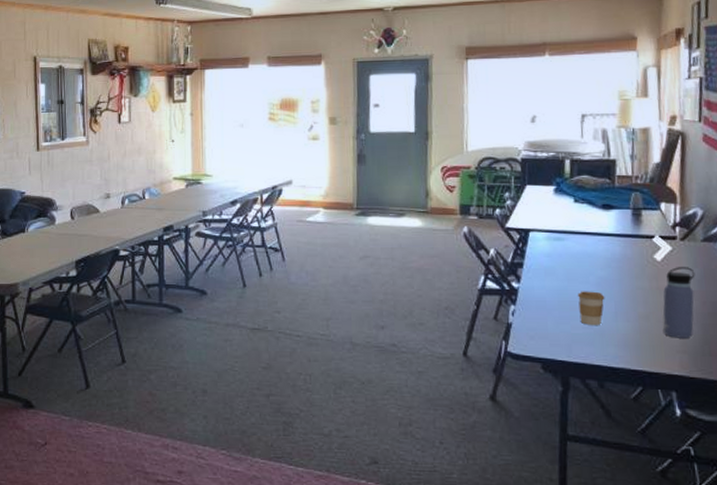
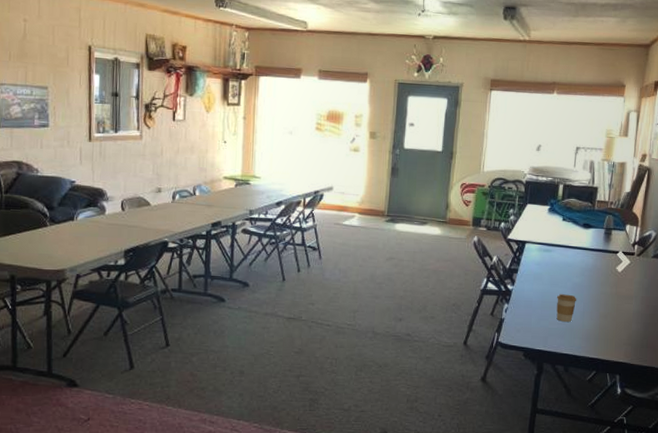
water bottle: present [662,267,695,338] -> none [615,277,644,334]

